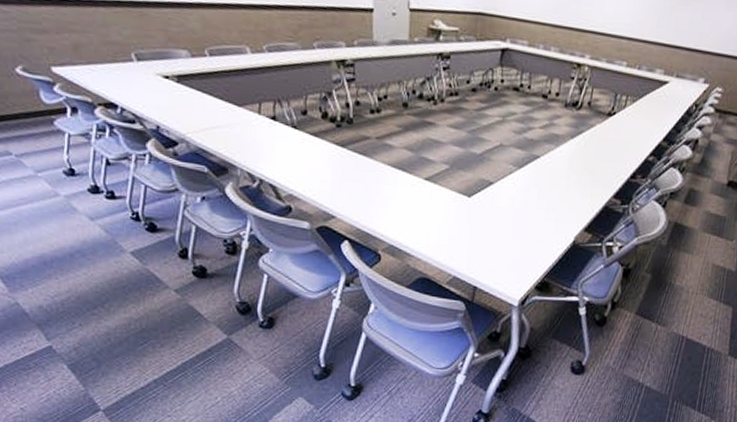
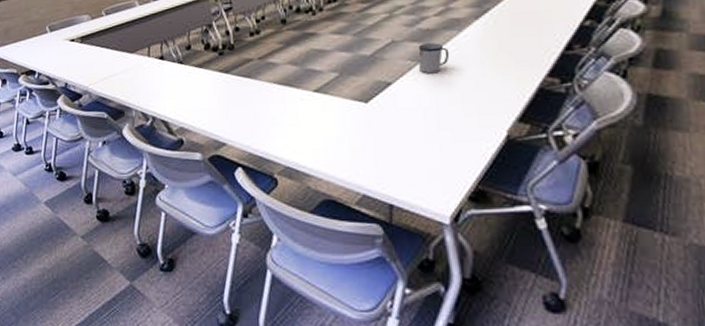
mug: none [518,152,545,180] -> present [418,43,450,74]

